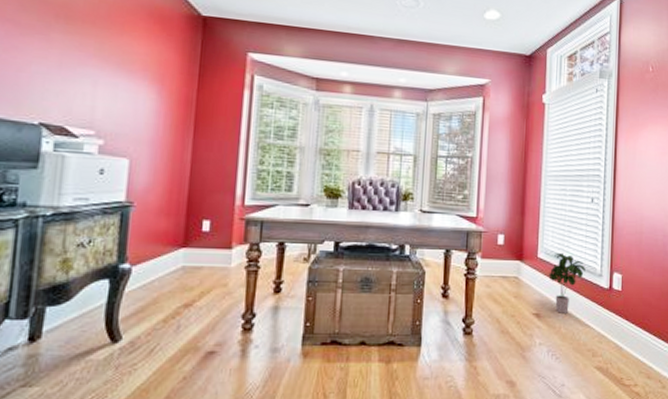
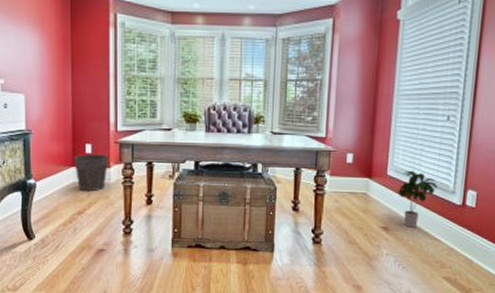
waste bin: none [185,232,230,279] -> present [74,154,108,192]

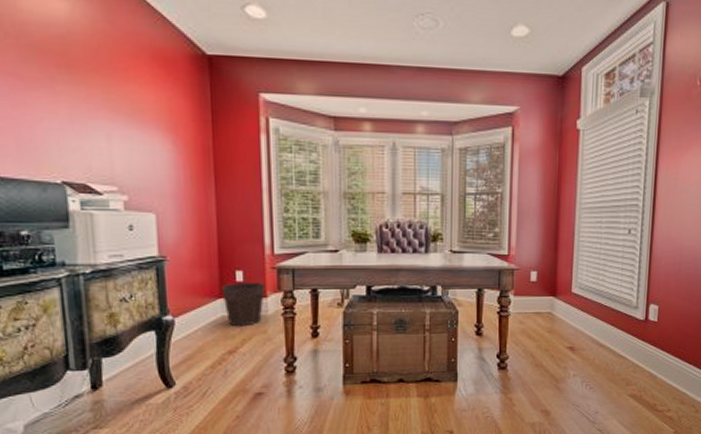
potted plant: present [398,170,437,227] -> none [583,286,621,346]

